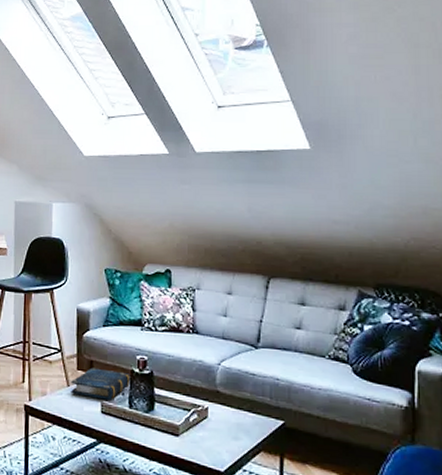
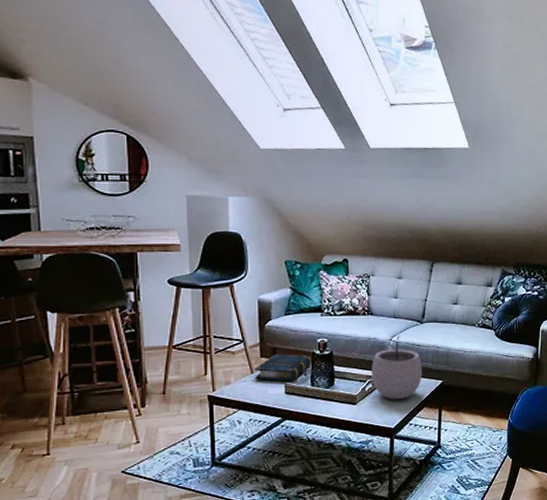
plant pot: none [197,360,259,438] -> present [371,335,423,400]

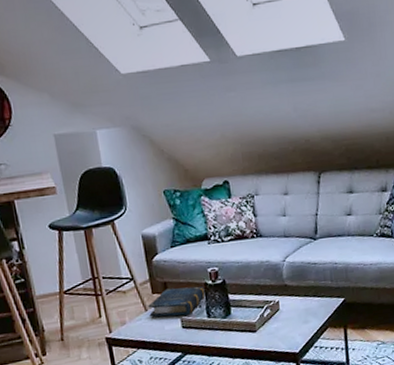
plant pot: present [371,335,423,400] -> none [267,255,323,324]

